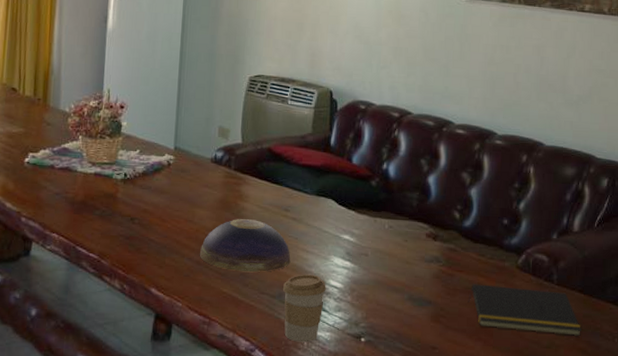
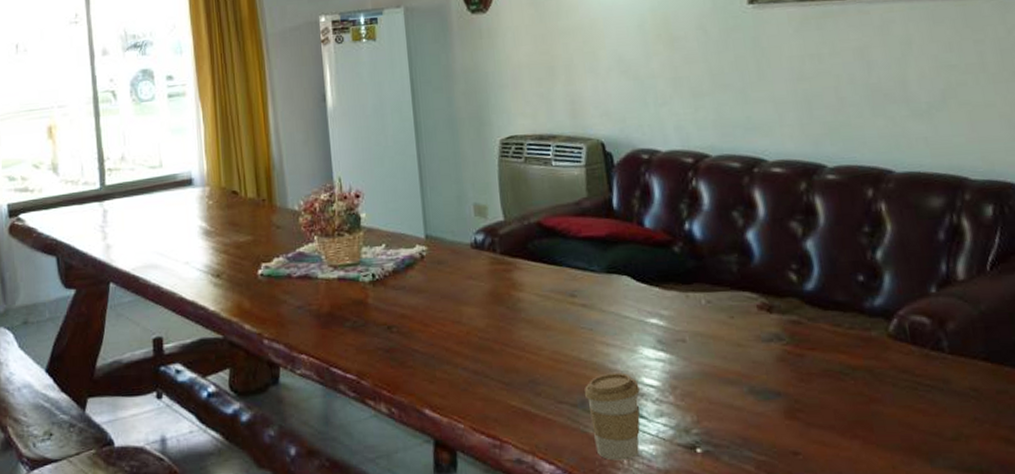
decorative bowl: present [199,219,291,273] -> none [475,312,589,379]
notepad: present [468,284,581,337] -> none [830,362,999,422]

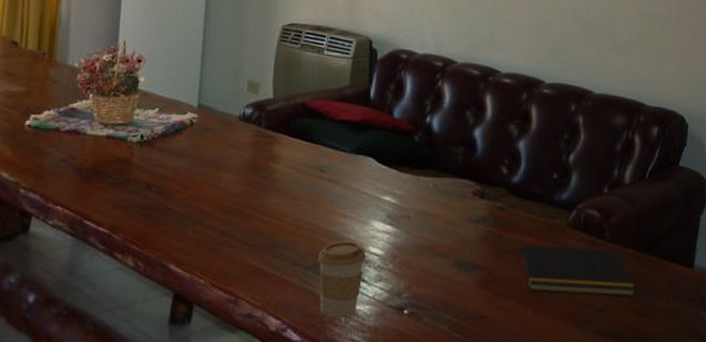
notepad: none [830,362,999,422] -> present [517,244,635,297]

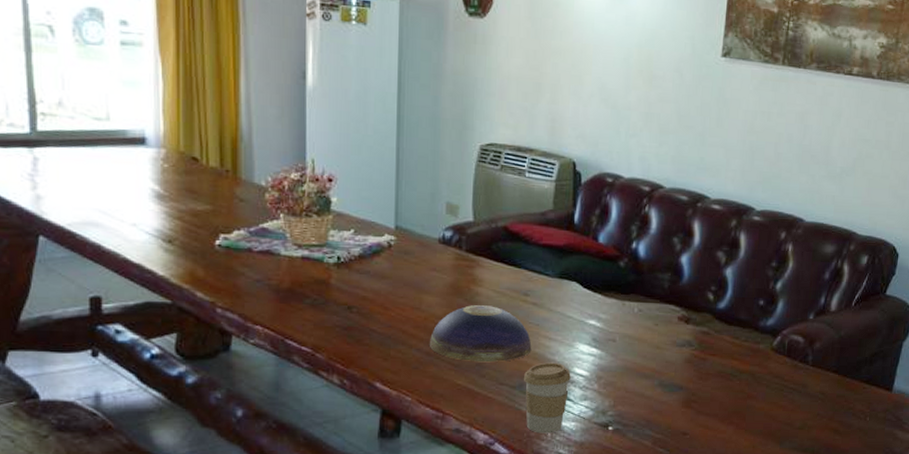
decorative bowl: none [225,182,327,242] -> present [429,305,532,363]
notepad: present [517,244,635,297] -> none [720,367,834,417]

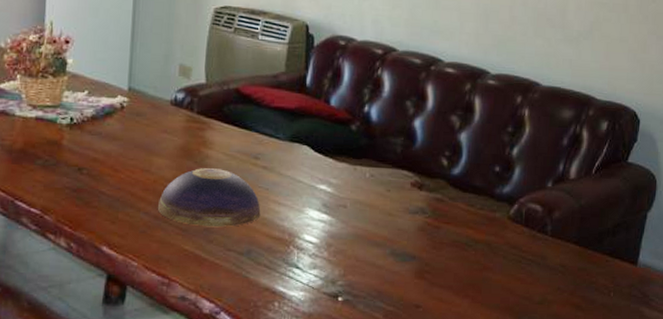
coffee cup: present [524,362,571,433] -> none [252,228,300,303]

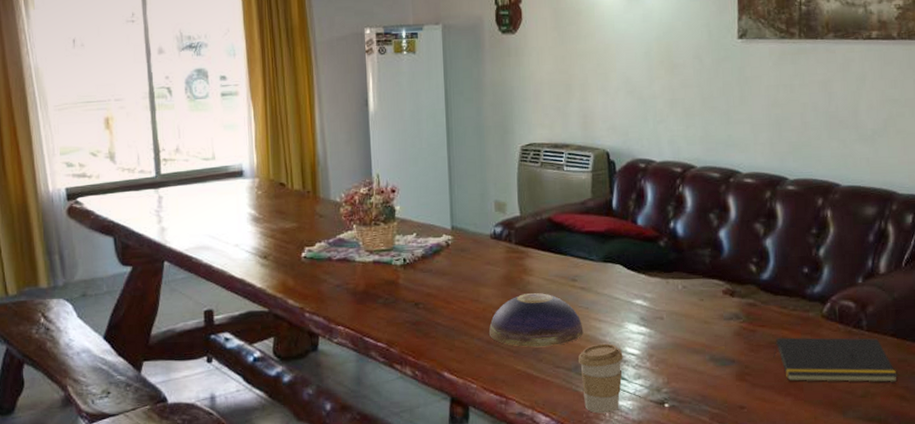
coffee cup: none [252,228,300,303] -> present [579,343,623,414]
notepad: none [455,236,576,292] -> present [773,337,898,383]

